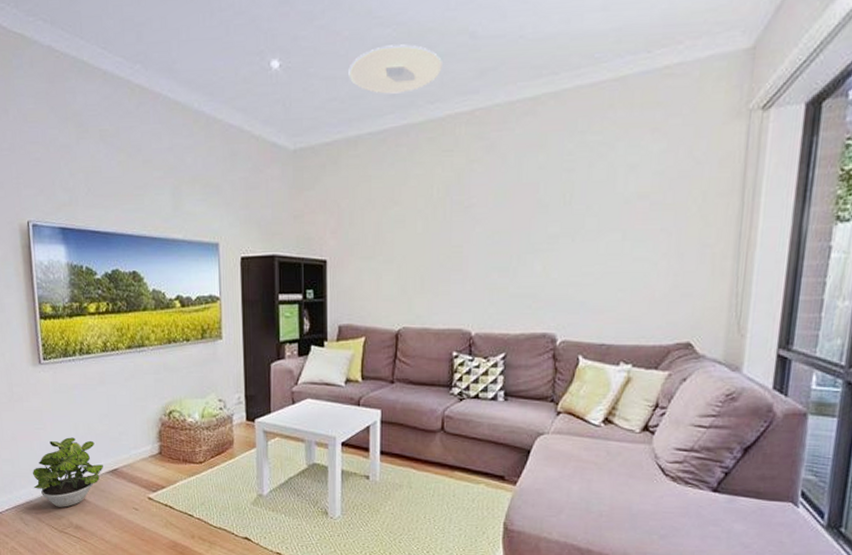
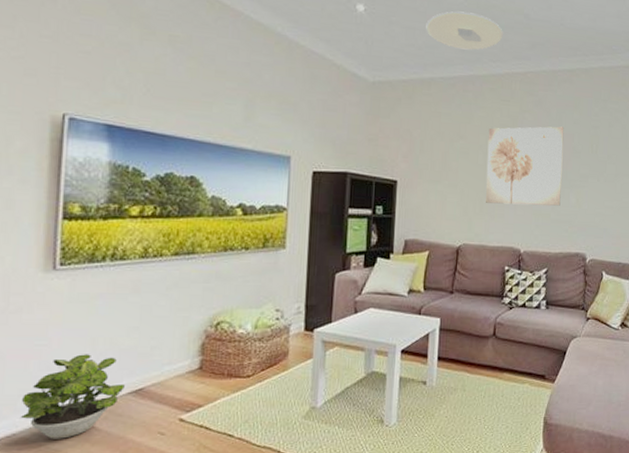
wall art: none [426,175,526,279] -> present [485,126,564,206]

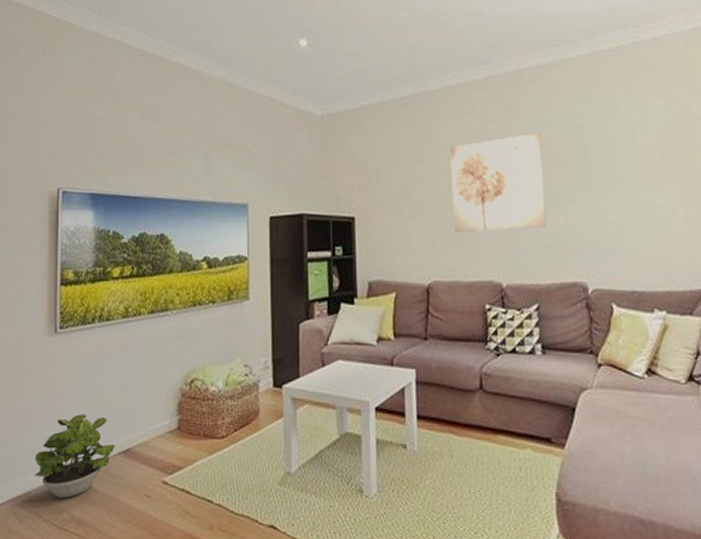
ceiling light: present [426,11,503,50] -> none [370,24,455,66]

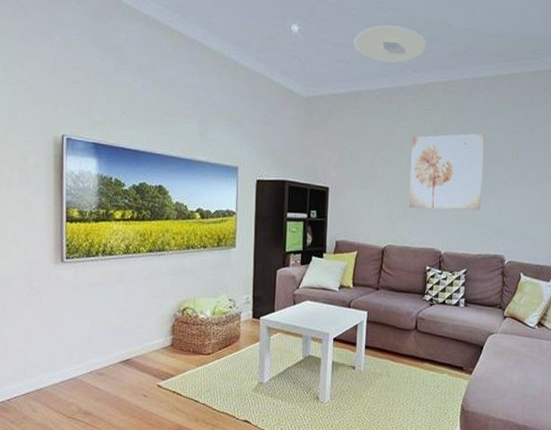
potted plant: present [34,414,115,498] -> none [45,330,117,395]
ceiling light: none [370,24,455,66] -> present [354,25,427,63]

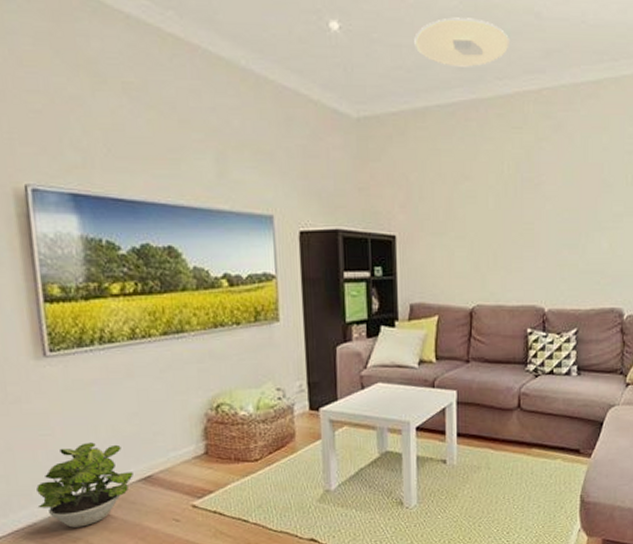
potted plant: none [45,330,117,395] -> present [36,442,133,528]
wall art: present [408,133,485,210] -> none [498,155,591,255]

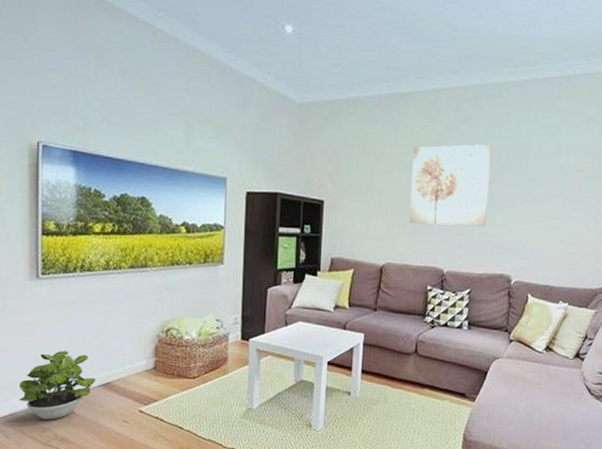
ceiling light: present [414,17,509,67] -> none [352,26,430,67]
wall art: none [498,155,591,255] -> present [409,144,492,226]

